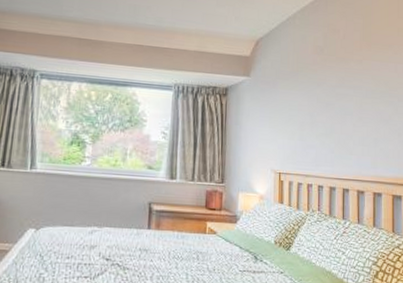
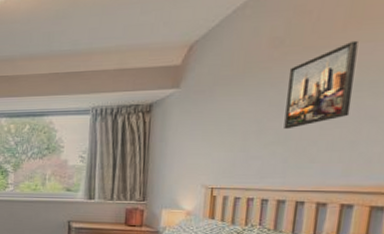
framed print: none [328,58,371,124] -> present [283,40,359,130]

